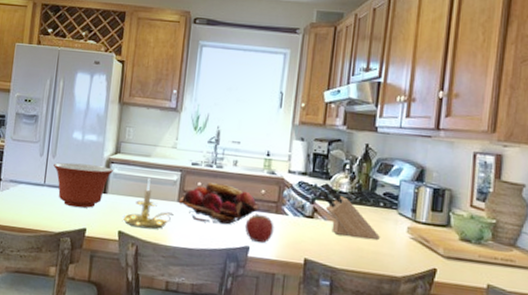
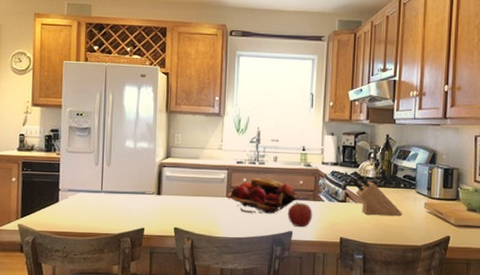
mixing bowl: present [53,162,113,208] -> none [109,169,165,210]
candle holder: present [122,178,174,229] -> none [177,178,224,224]

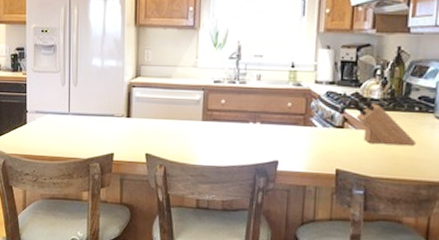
fruit basket: present [228,178,300,214] -> none [204,99,288,141]
apple: present [287,202,313,228] -> none [272,127,303,157]

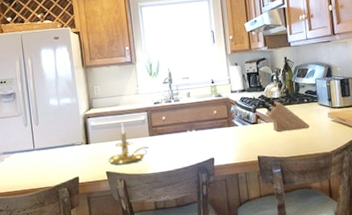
candle holder: none [148,99,199,150] -> present [107,123,149,165]

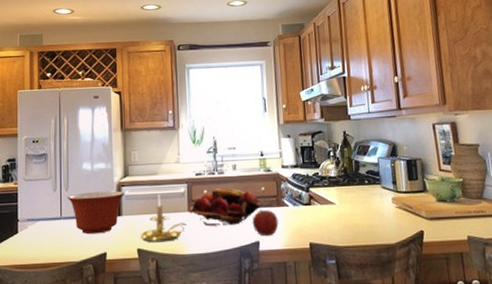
mixing bowl: none [38,122,91,162] -> present [68,190,124,235]
fruit basket: none [150,113,216,148] -> present [189,188,263,227]
apple: none [206,130,230,153] -> present [252,209,279,237]
knife block: present [259,94,311,132] -> none [313,171,372,216]

